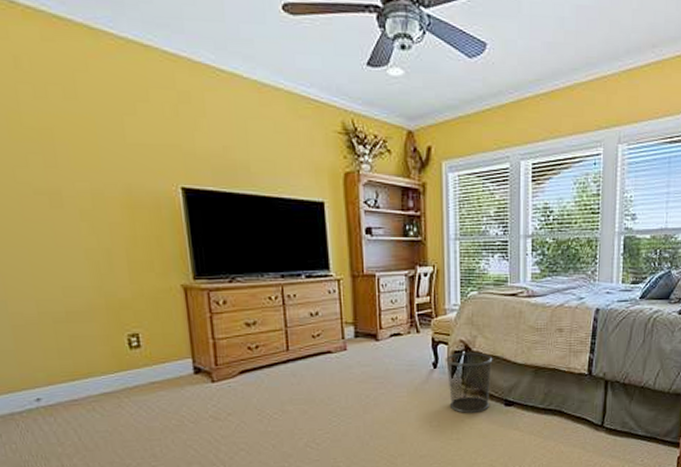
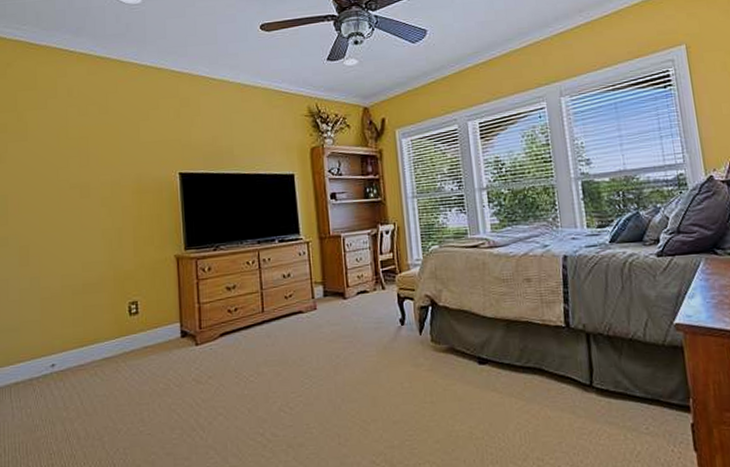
waste bin: present [446,351,493,413] -> none [413,306,463,373]

